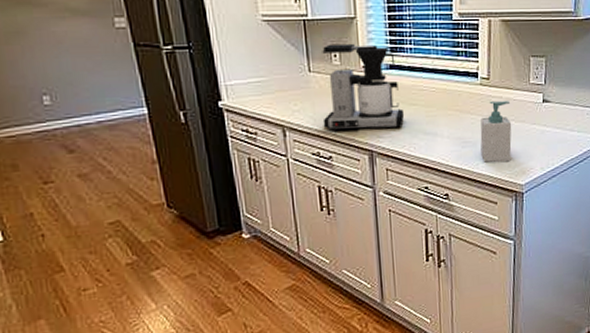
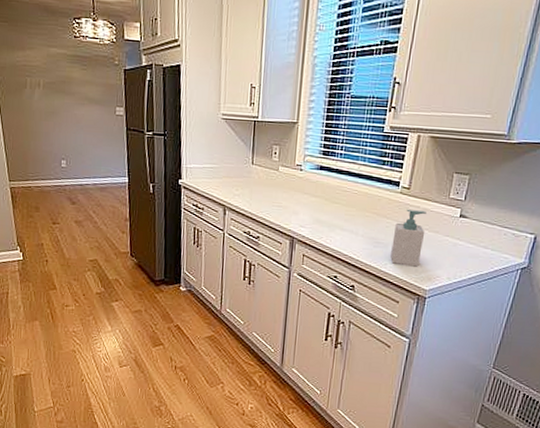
coffee maker: present [322,43,405,131] -> none [256,143,327,221]

